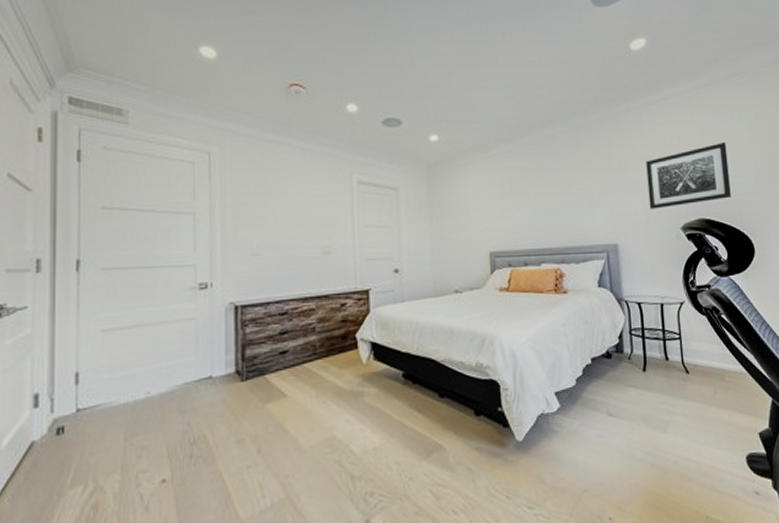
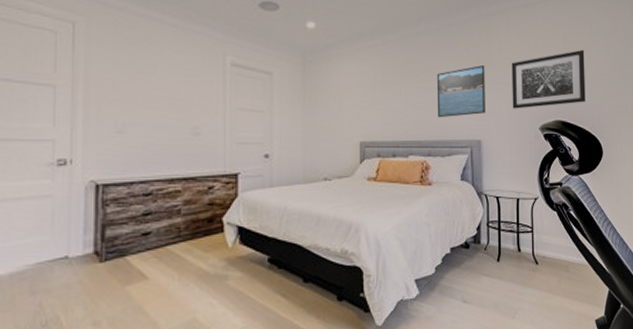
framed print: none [566,165,620,224] -> present [436,64,485,118]

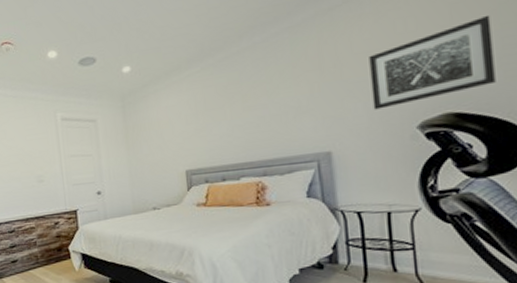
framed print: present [436,64,485,118] -> none [267,66,335,135]

